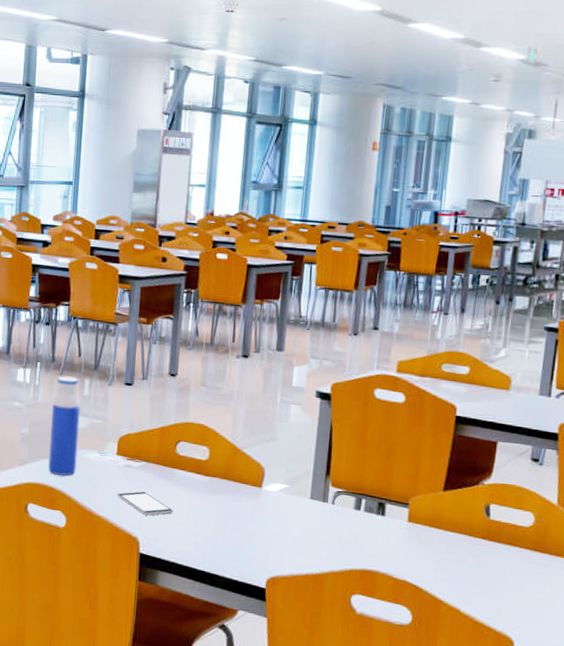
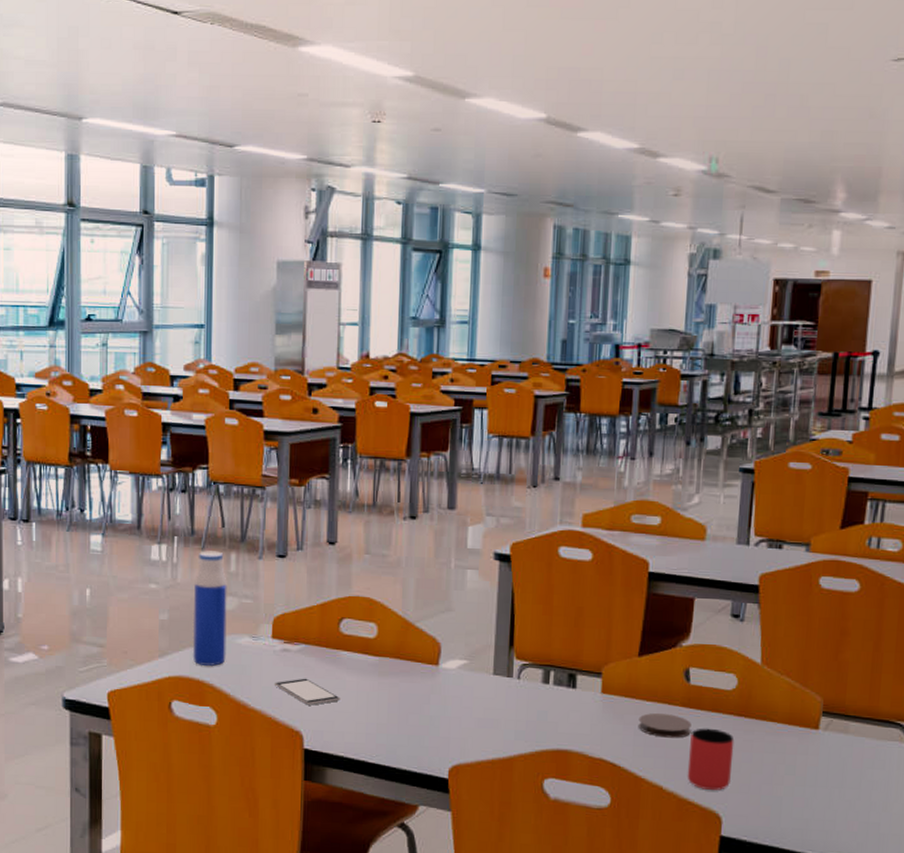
coaster: none [440,542,490,567] -> present [638,713,692,738]
cup: none [483,559,529,617] -> present [687,728,735,791]

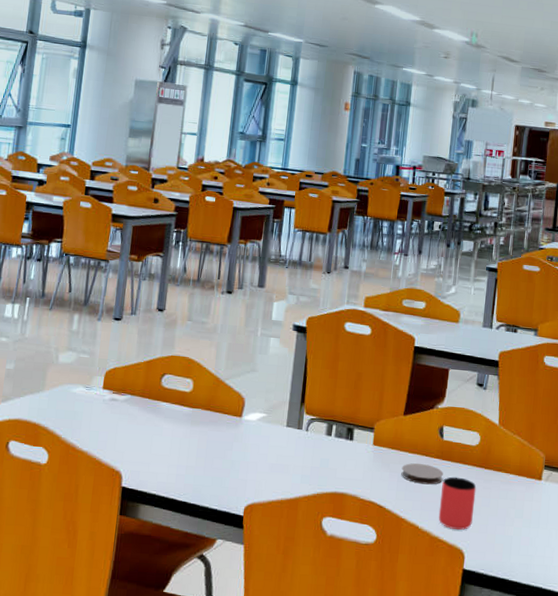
water bottle: present [192,551,227,666] -> none [31,311,69,411]
smartphone: present [274,678,340,705] -> none [101,424,157,449]

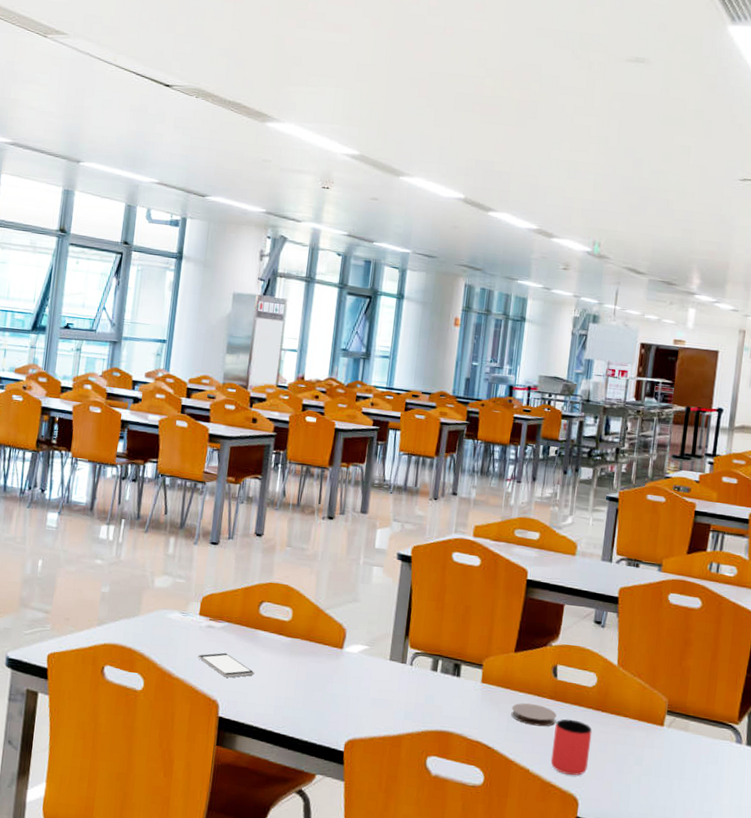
smartphone: none [101,424,157,449] -> present [197,652,255,678]

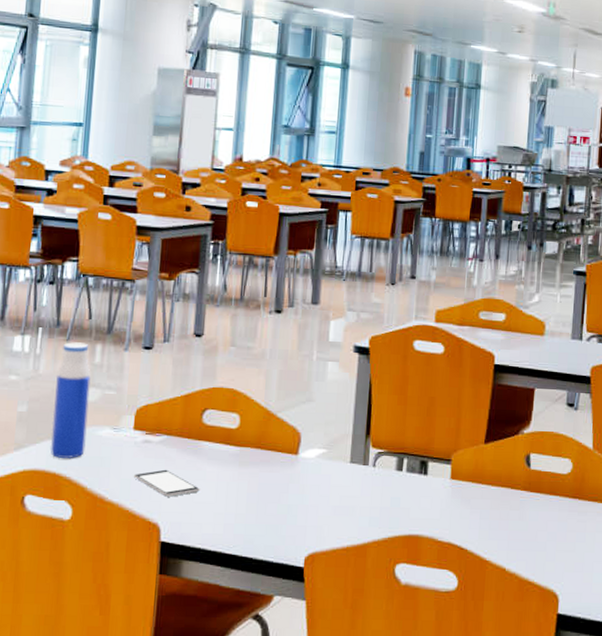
water bottle: none [127,534,165,637] -> present [50,342,91,458]
coaster: present [511,703,557,727] -> none [483,497,532,521]
cup: present [550,719,592,776] -> none [527,510,570,571]

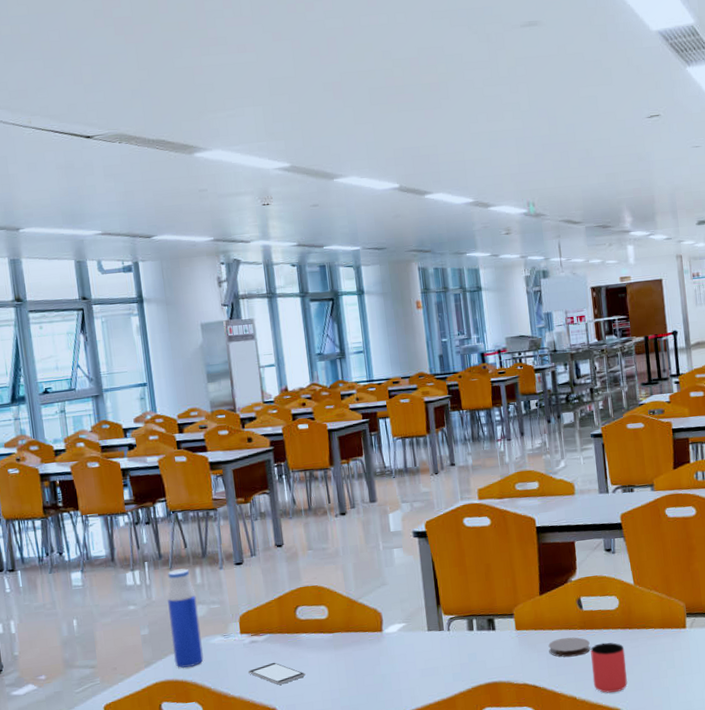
coaster: none [483,497,532,521] -> present [548,637,591,657]
cup: none [527,510,570,571] -> present [590,642,627,693]

